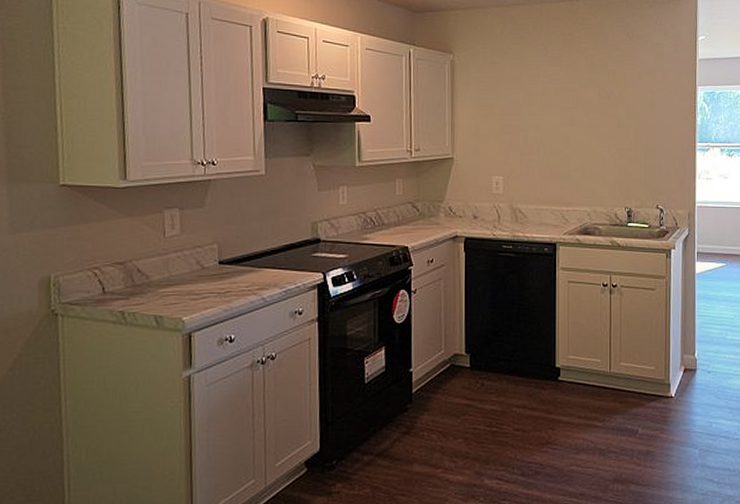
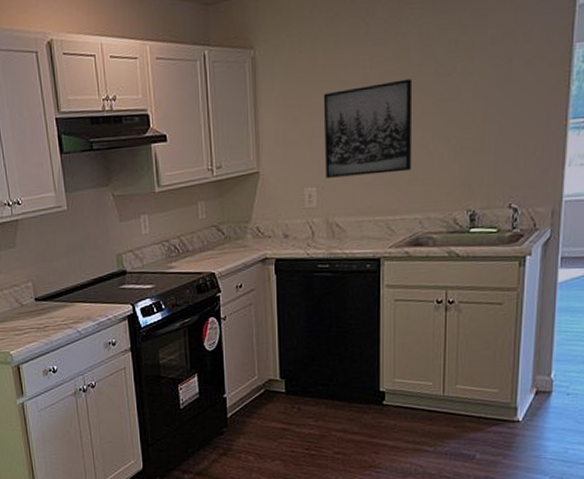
wall art: none [510,95,582,171] -> present [323,79,413,178]

